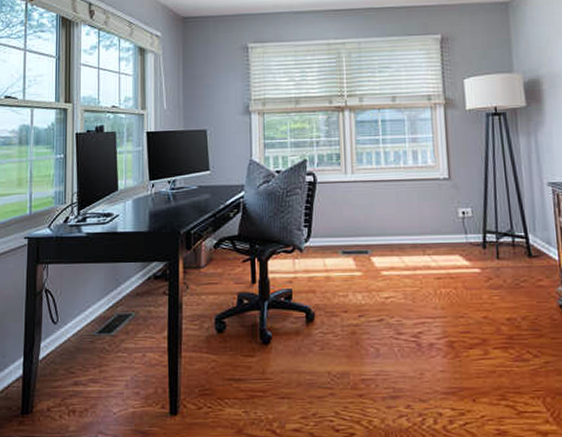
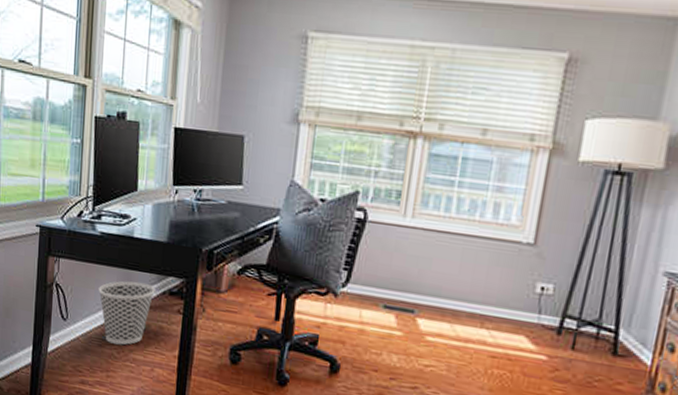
wastebasket: none [87,272,141,337] -> present [98,281,155,345]

